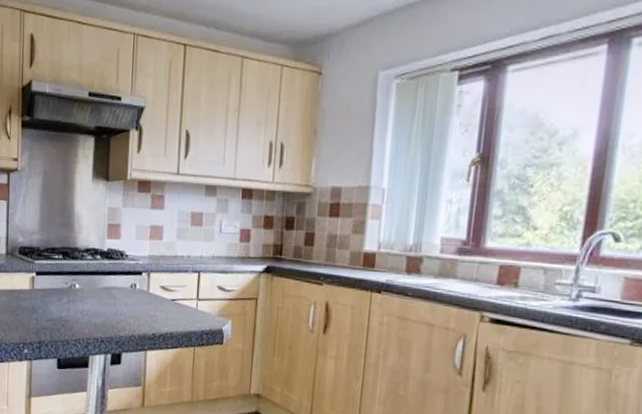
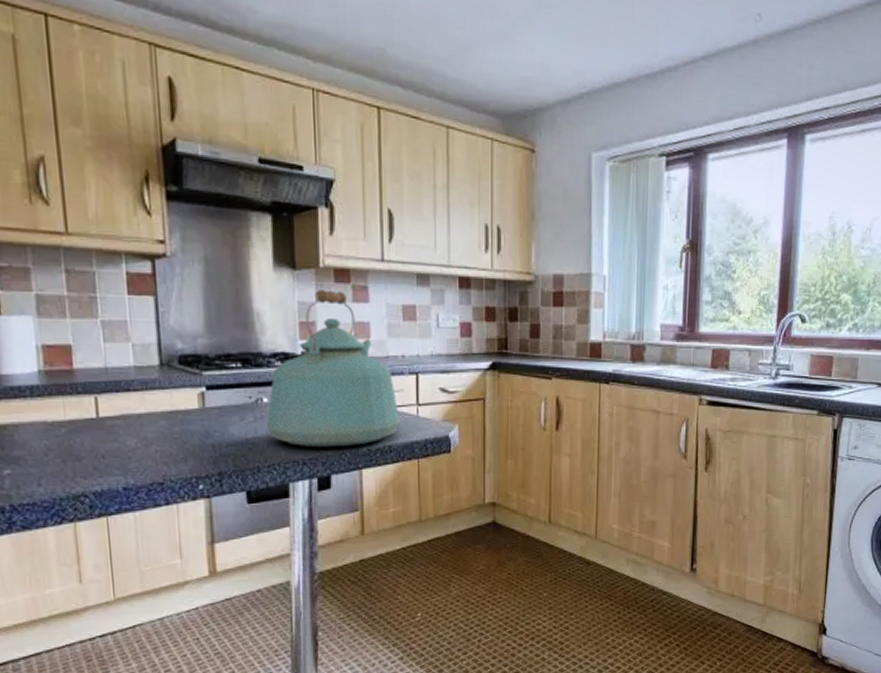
kettle: none [77,197,182,330] -> present [267,288,400,448]

